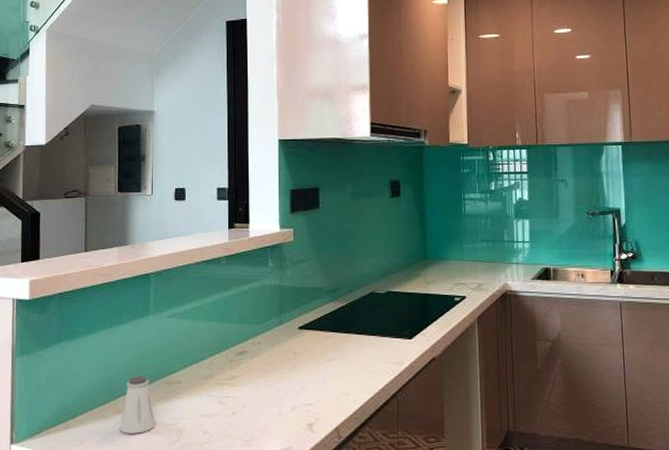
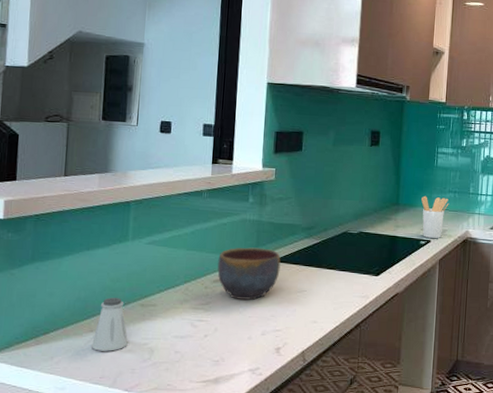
bowl: none [240,315,306,373] -> present [217,247,281,301]
utensil holder: none [451,247,483,293] -> present [421,195,449,238]

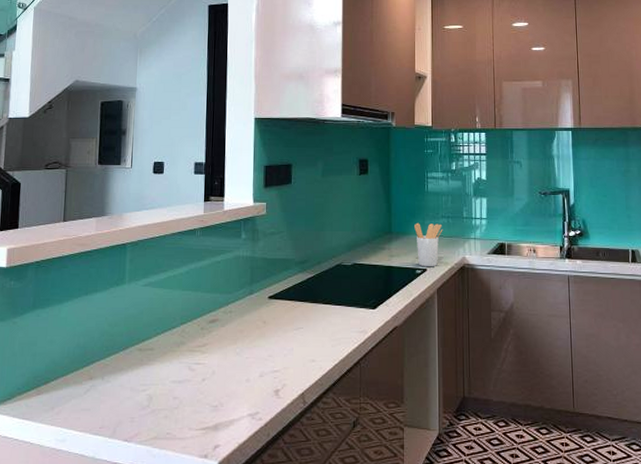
saltshaker: present [91,298,128,351] -> none [90,343,127,399]
bowl: present [217,247,281,301] -> none [212,285,276,341]

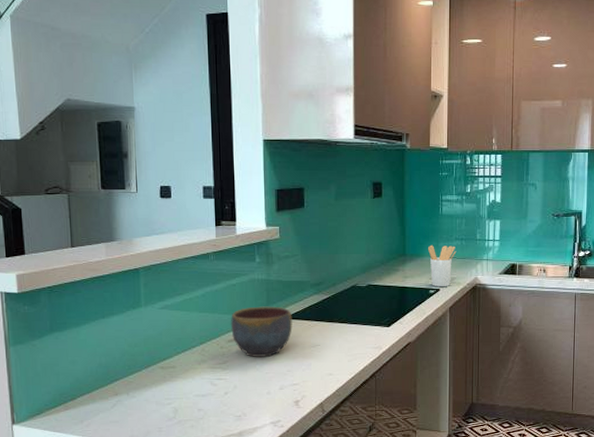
bowl: none [212,285,276,341] -> present [230,306,293,358]

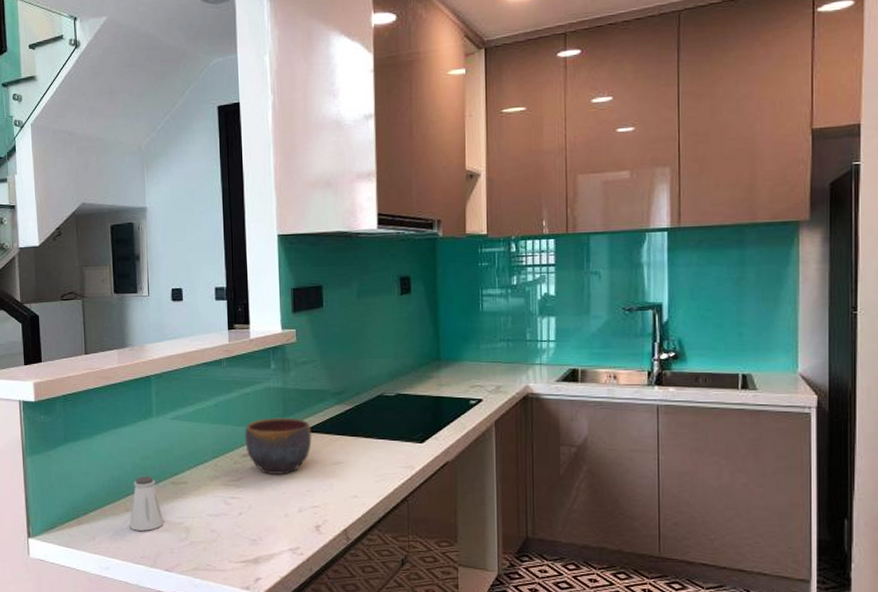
saltshaker: none [117,362,152,413] -> present [128,476,164,531]
utensil holder: present [428,245,457,286] -> none [467,347,502,396]

